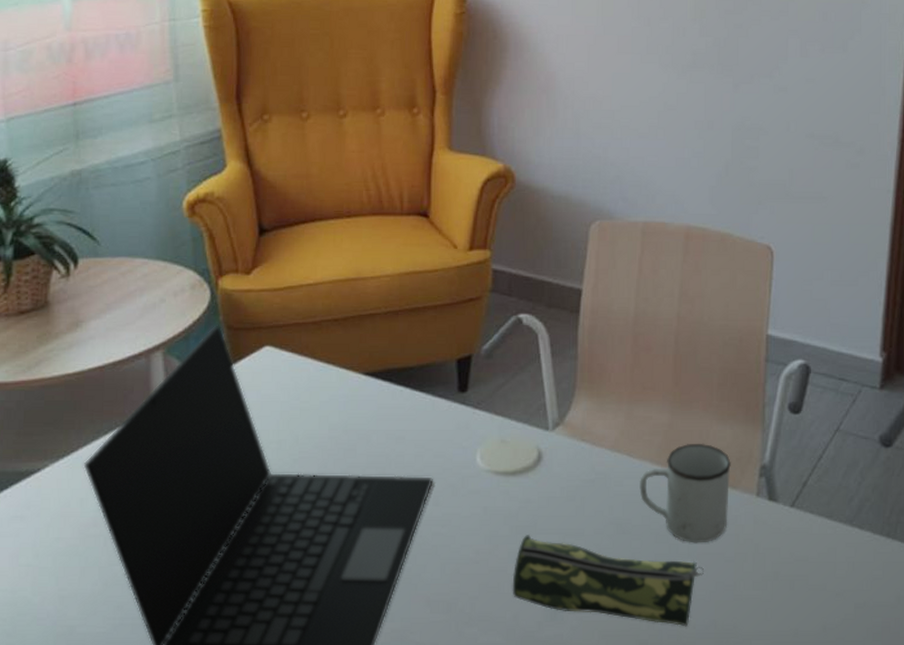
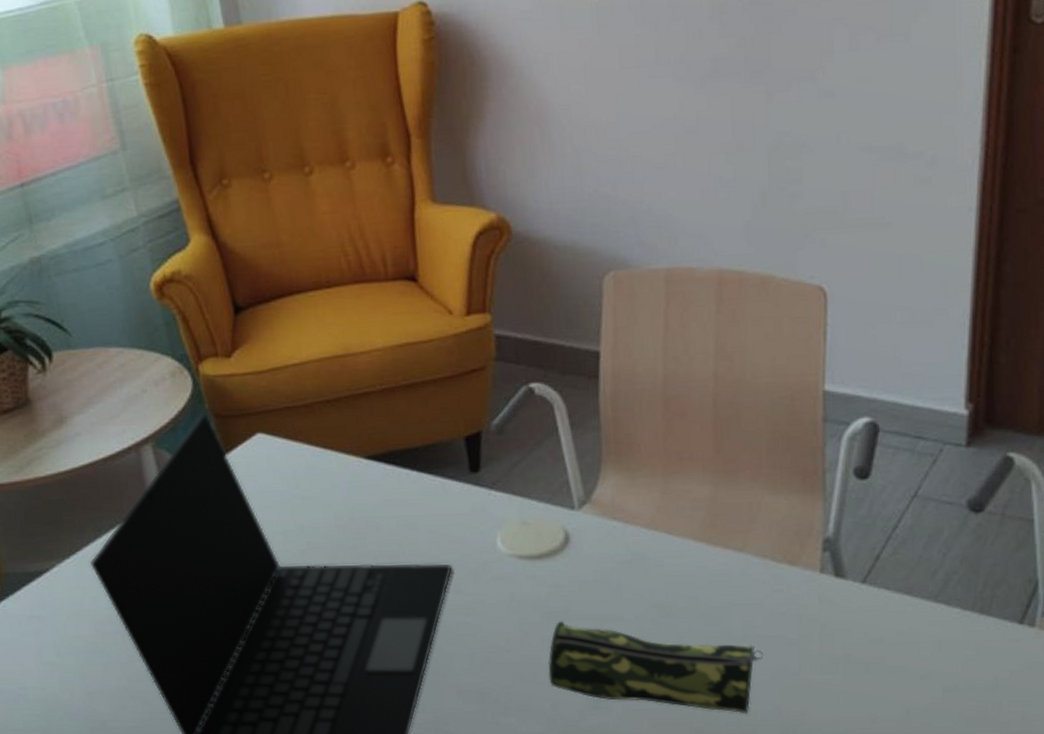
mug: present [638,443,731,543] -> none [681,516,788,626]

